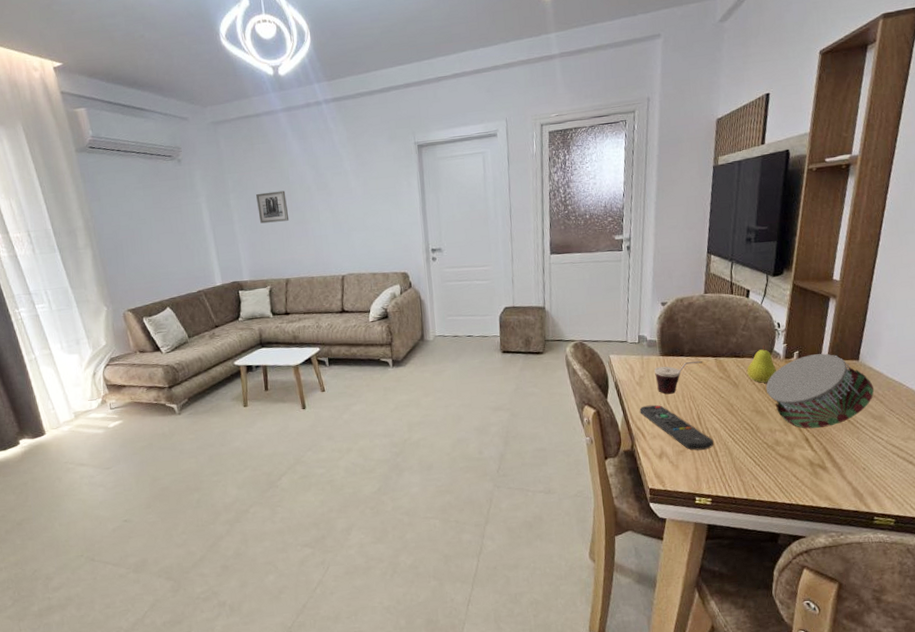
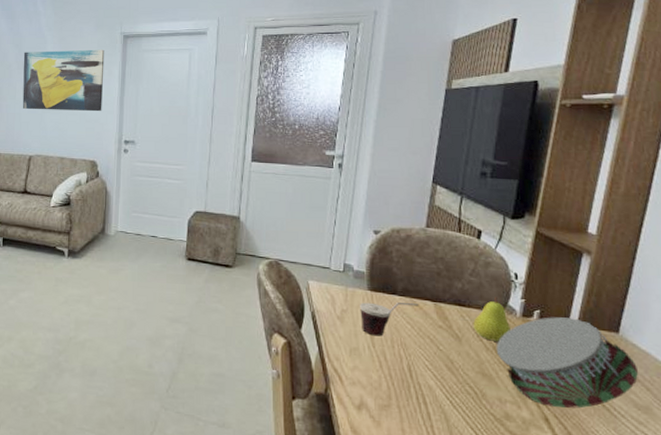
wall art: none [321,161,406,230] -> present [22,49,105,112]
remote control: present [639,404,714,450] -> none [338,344,427,409]

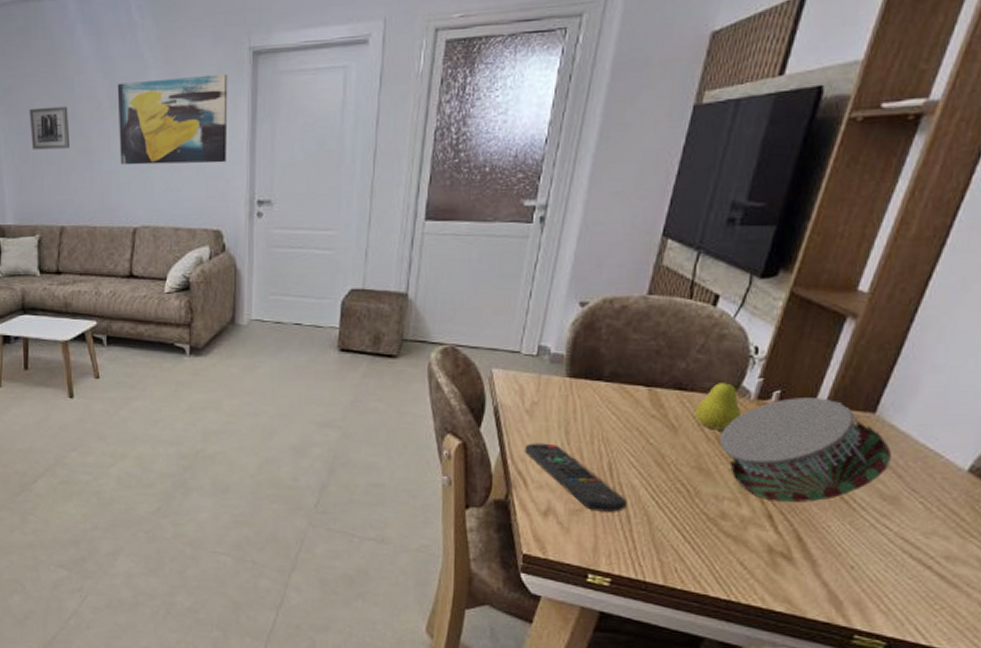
remote control: none [338,344,427,409] -> present [524,443,628,512]
cup: present [360,302,420,337] -> none [554,390,630,431]

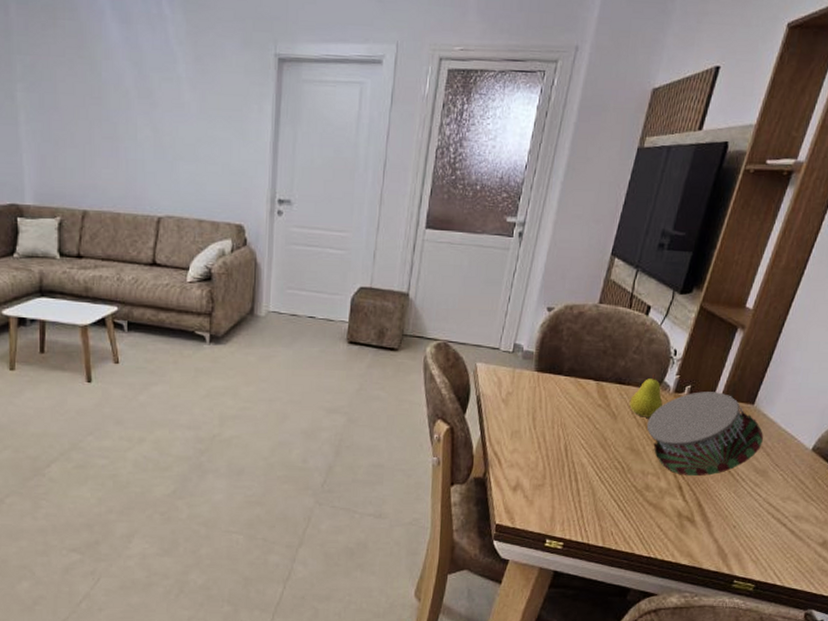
wall art: present [30,106,71,150] -> none [54,88,96,133]
wall art: present [117,73,228,165] -> none [145,73,254,161]
remote control: present [524,443,628,512] -> none [500,428,578,486]

